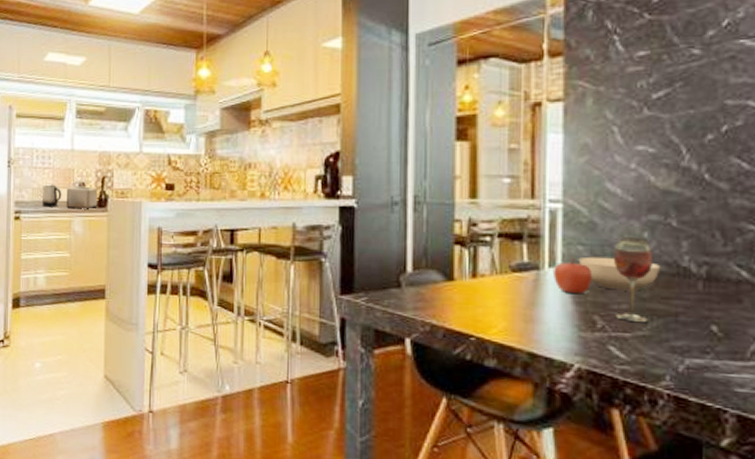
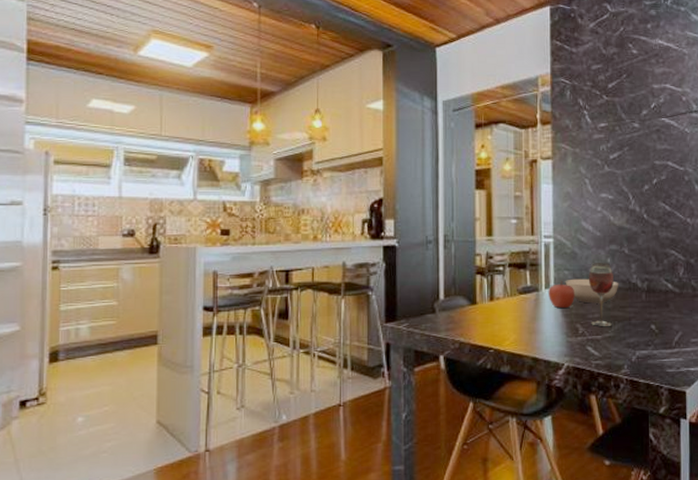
kettle: present [41,184,62,207] -> none [84,232,109,255]
toaster: present [67,186,98,209] -> none [114,233,149,256]

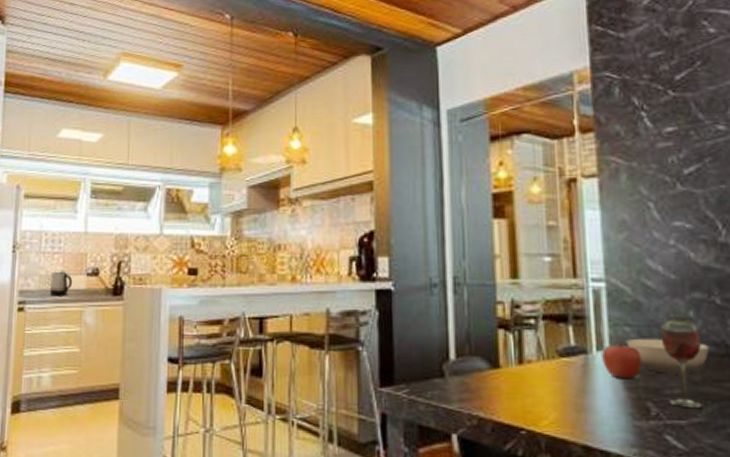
kettle: none [84,232,109,255] -> present [49,271,73,296]

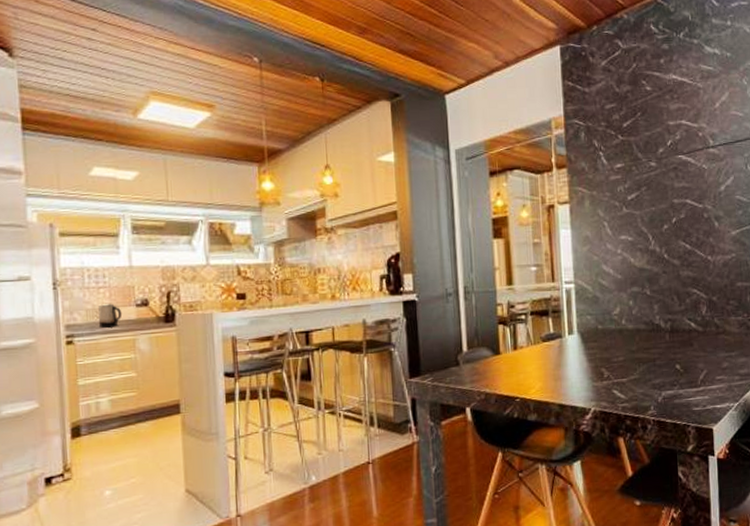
fruit: present [602,339,643,380] -> none [572,325,599,354]
bowl: present [626,338,710,374] -> none [588,322,643,347]
wineglass: present [660,317,702,409] -> none [611,305,637,370]

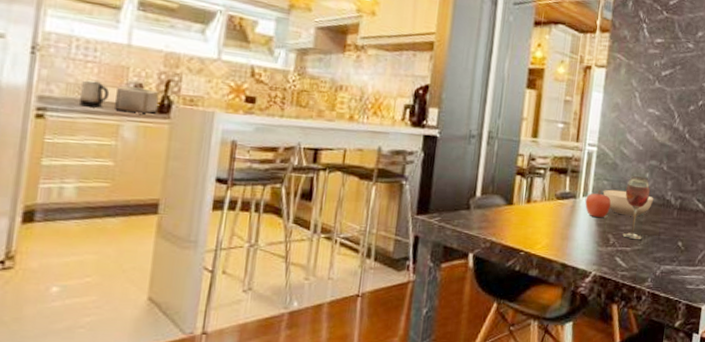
toaster: none [127,302,164,327] -> present [115,86,160,115]
fruit: none [572,325,599,354] -> present [585,189,612,218]
bowl: none [588,322,643,347] -> present [603,189,654,217]
wineglass: none [611,305,637,370] -> present [622,176,650,240]

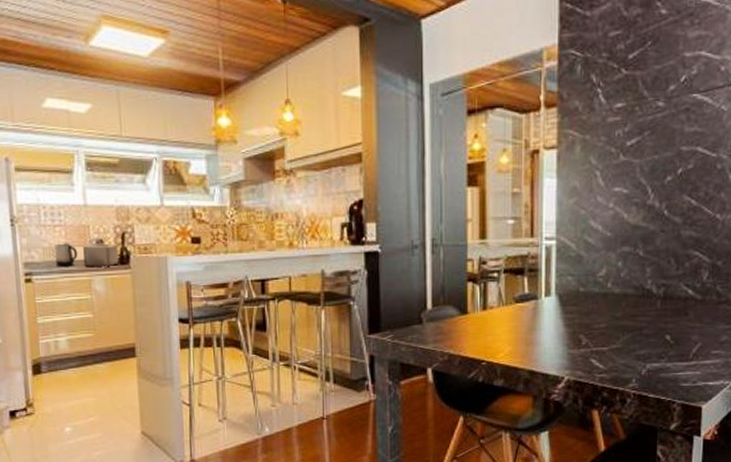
fruit: present [585,189,612,218] -> none [549,287,580,318]
bowl: present [603,189,654,217] -> none [568,285,631,312]
wineglass: present [622,176,650,240] -> none [595,267,625,338]

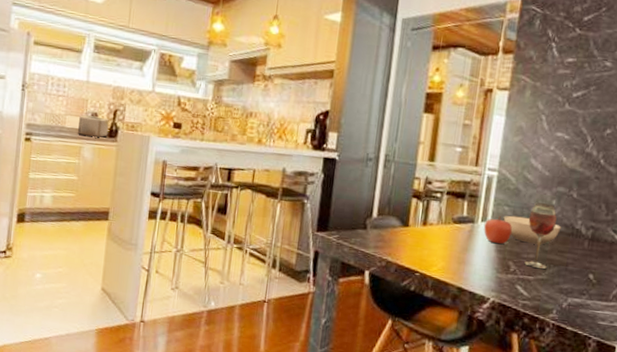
kettle: present [55,243,78,267] -> none [53,111,74,133]
fruit: none [549,287,580,318] -> present [484,215,513,245]
bowl: none [568,285,631,312] -> present [503,215,562,245]
wineglass: none [595,267,625,338] -> present [524,202,557,270]

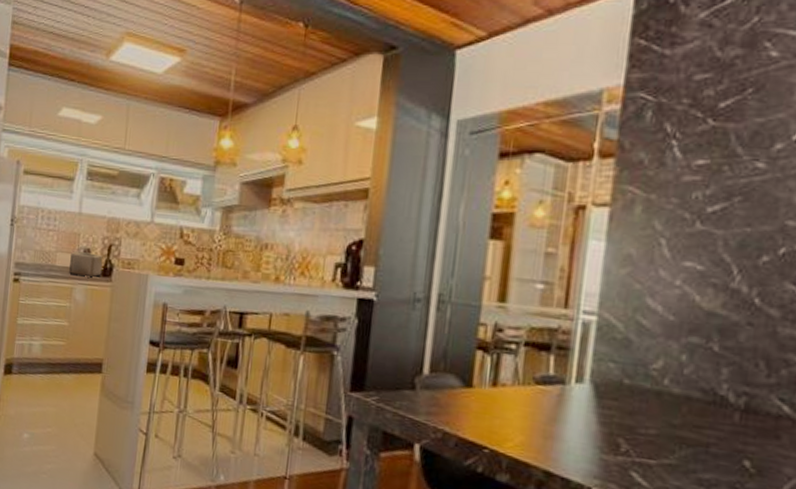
fruit: present [484,215,513,245] -> none [579,374,622,414]
bowl: present [503,215,562,245] -> none [607,375,697,417]
wineglass: present [524,202,557,270] -> none [641,357,689,451]

